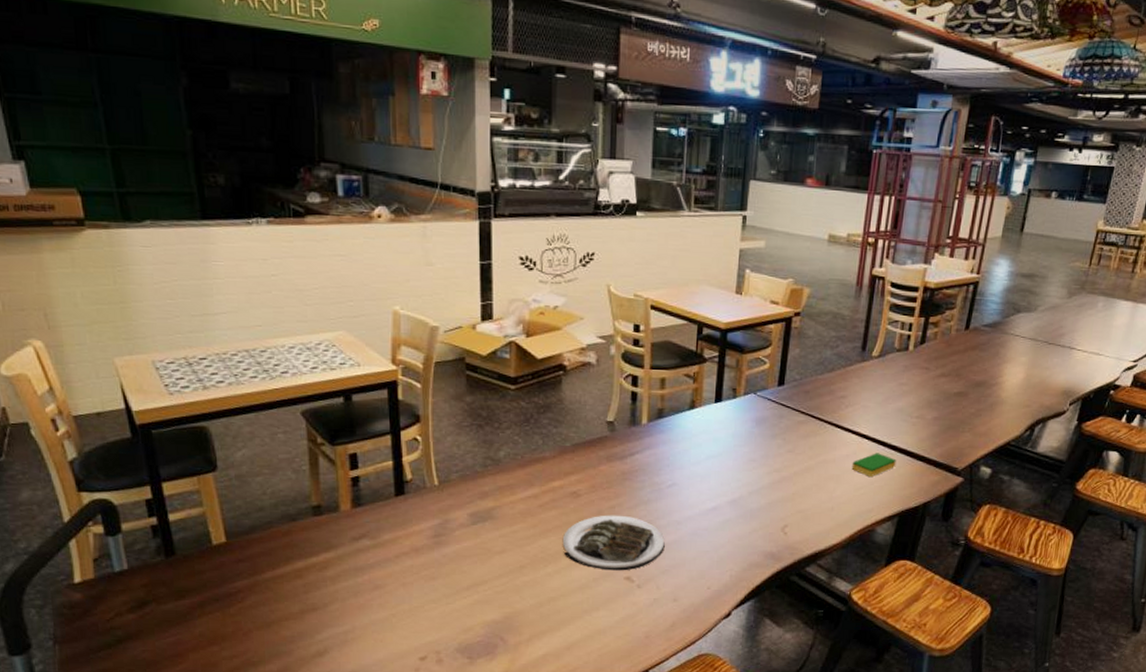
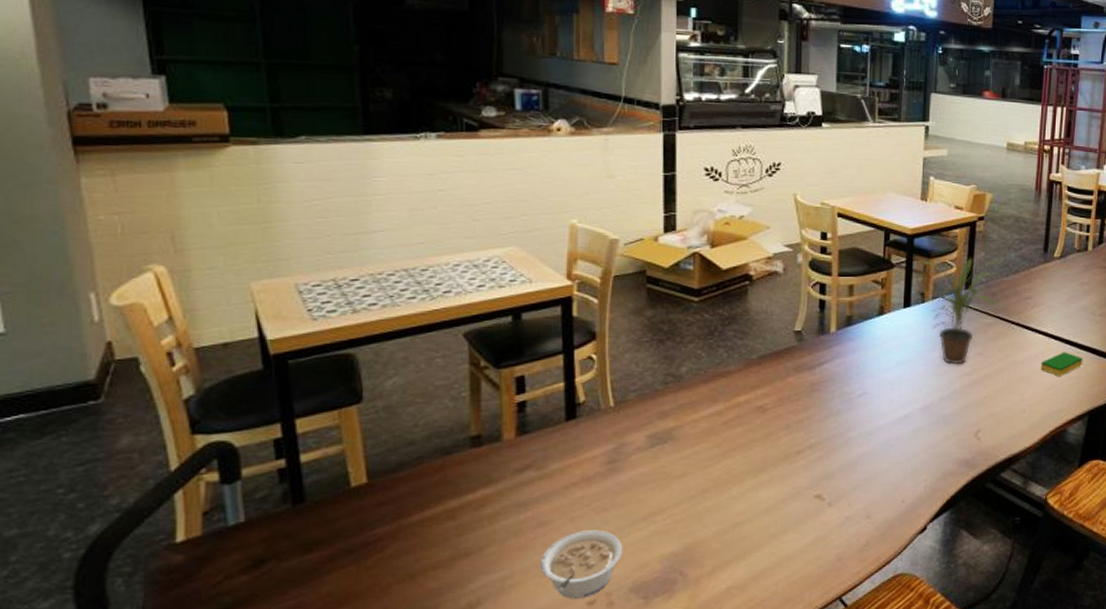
legume: none [378,595,450,654] -> present [541,530,623,599]
plate: present [562,515,665,571] -> none [748,428,856,489]
potted plant: none [729,355,816,461] -> present [916,258,1001,365]

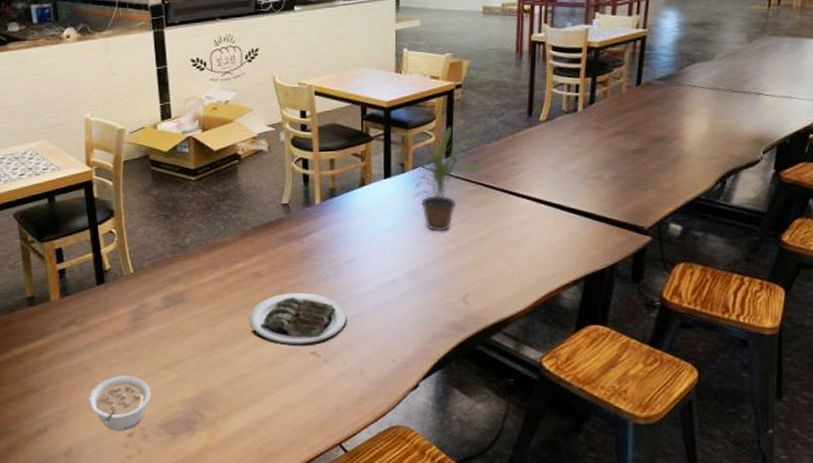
plate: none [748,428,856,489] -> present [249,292,347,346]
dish sponge: present [1040,352,1083,376] -> none [529,217,576,241]

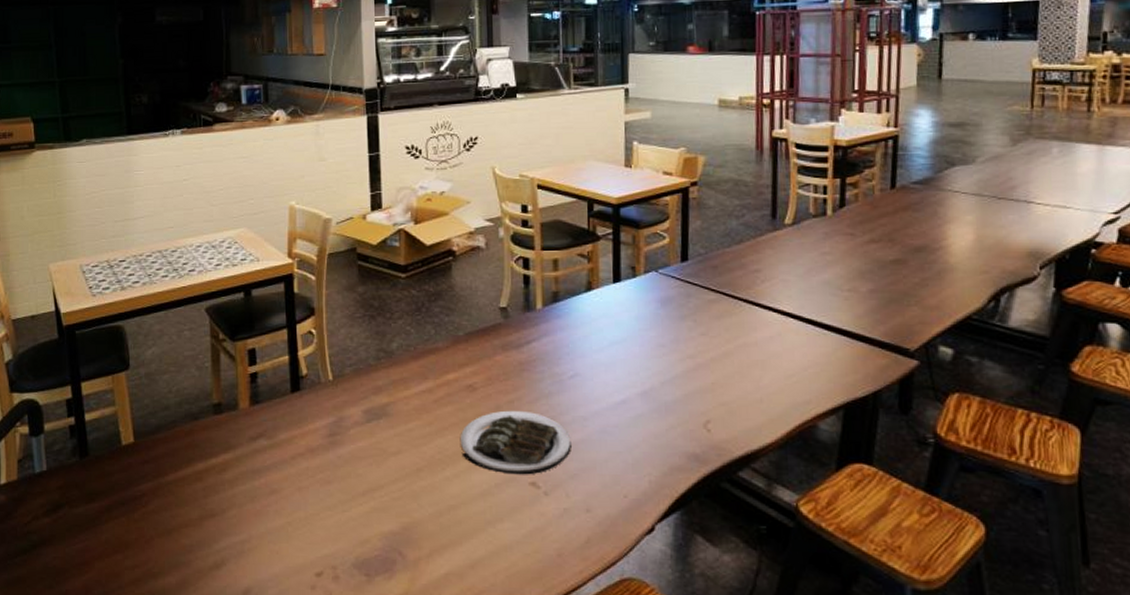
legume: present [89,376,152,431] -> none [274,501,346,569]
potted plant: present [394,127,483,232] -> none [624,228,723,346]

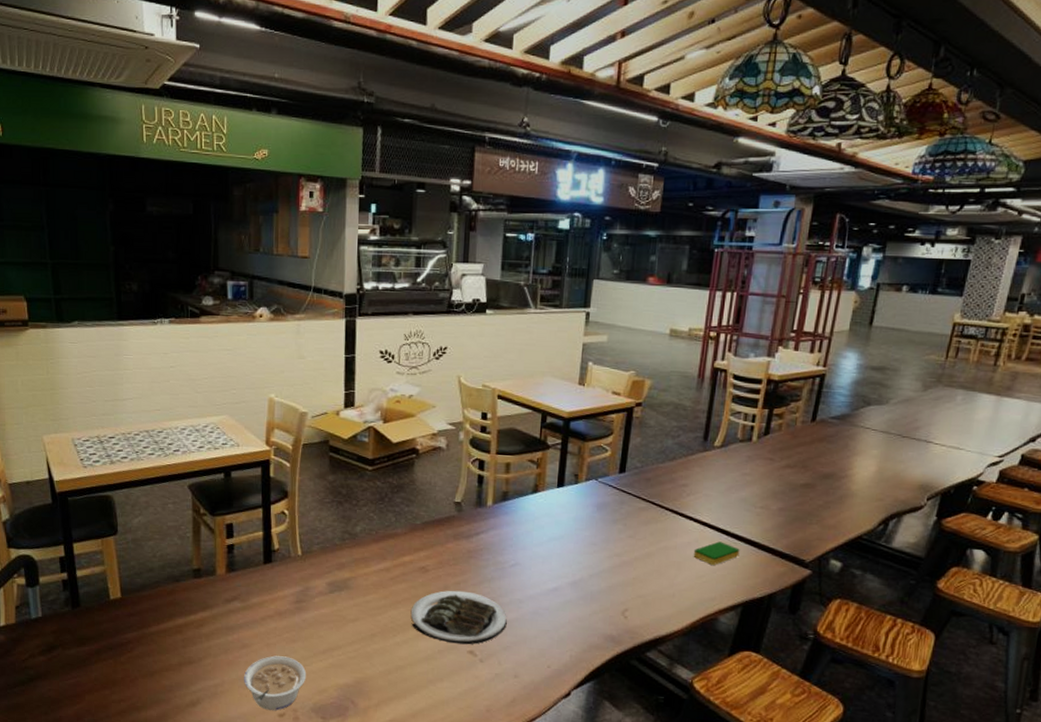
legume: none [274,501,346,569] -> present [244,655,307,711]
dish sponge: none [777,333,832,361] -> present [693,541,740,565]

